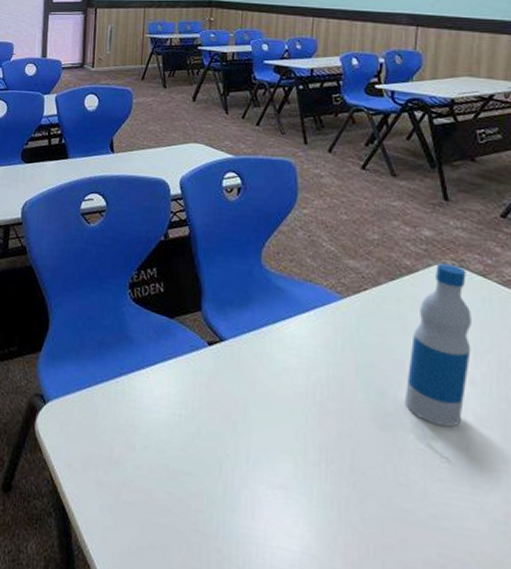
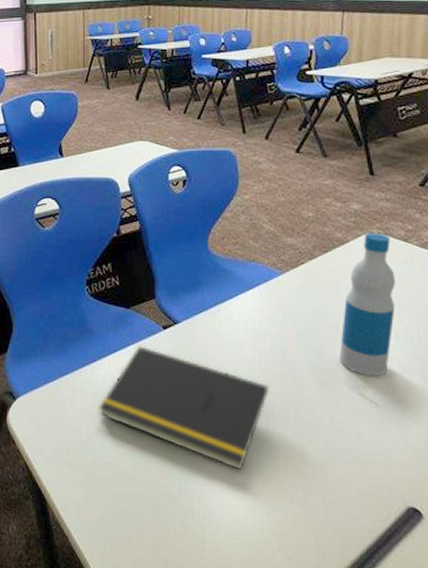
notepad: none [133,360,323,517] -> present [98,346,269,471]

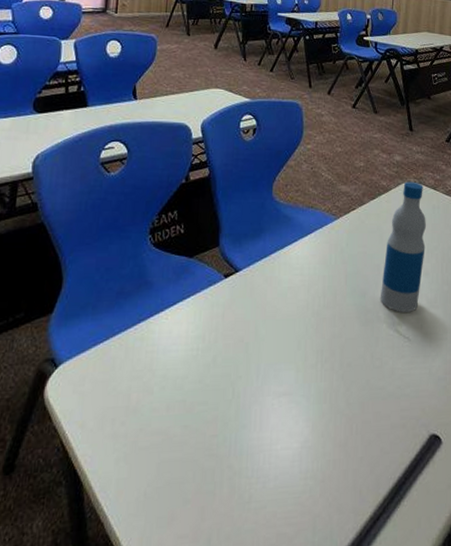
notepad: present [98,346,269,471] -> none [151,296,320,419]

